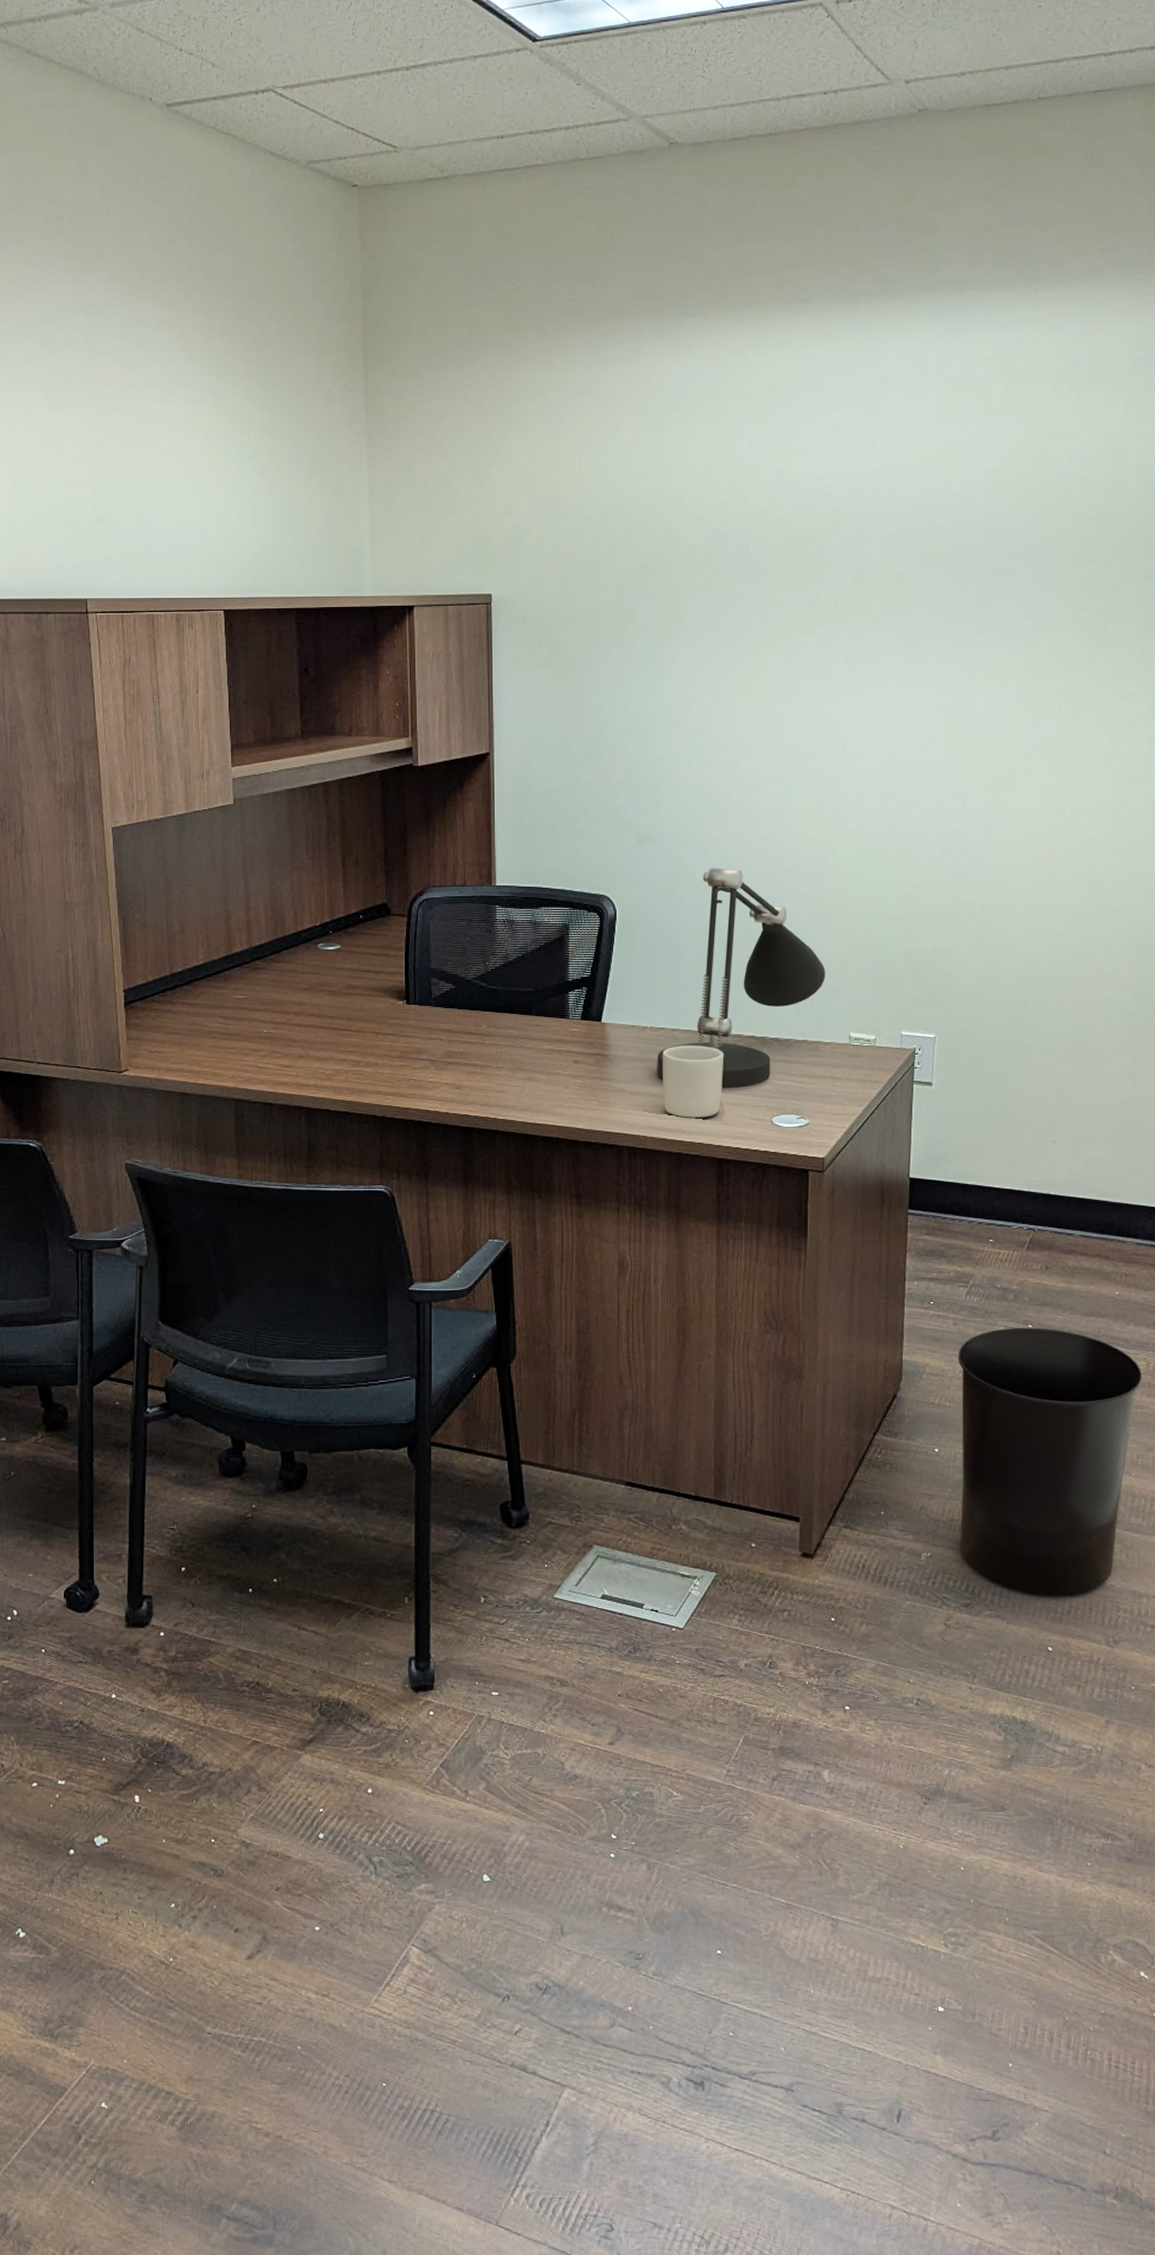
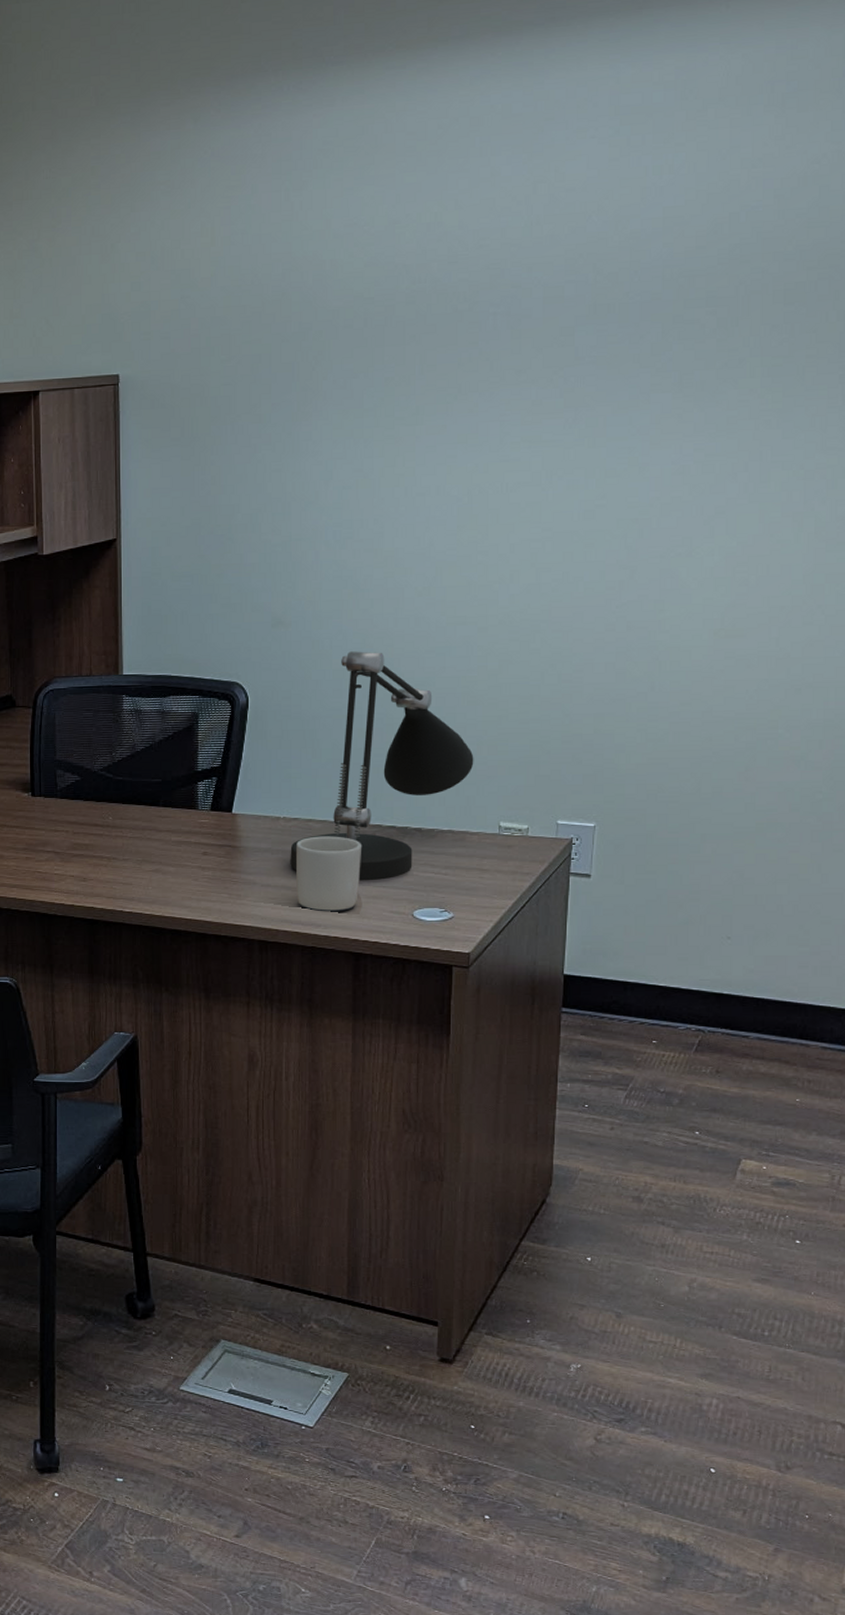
waste bin: present [957,1328,1143,1595] -> none [612,1134,826,1416]

